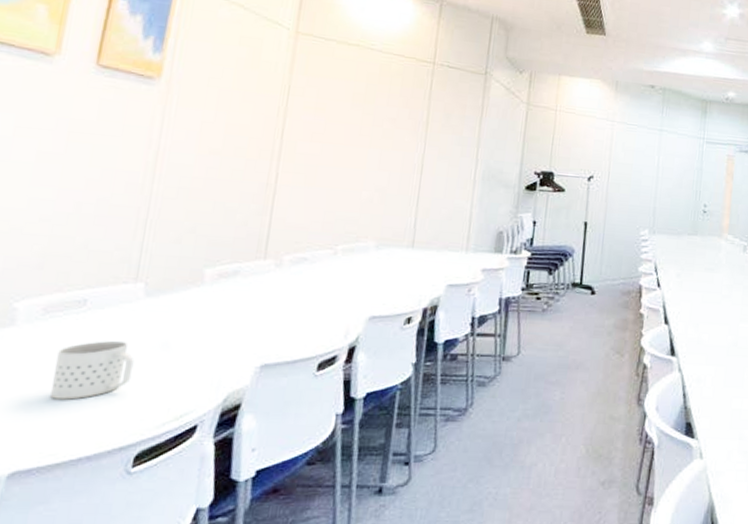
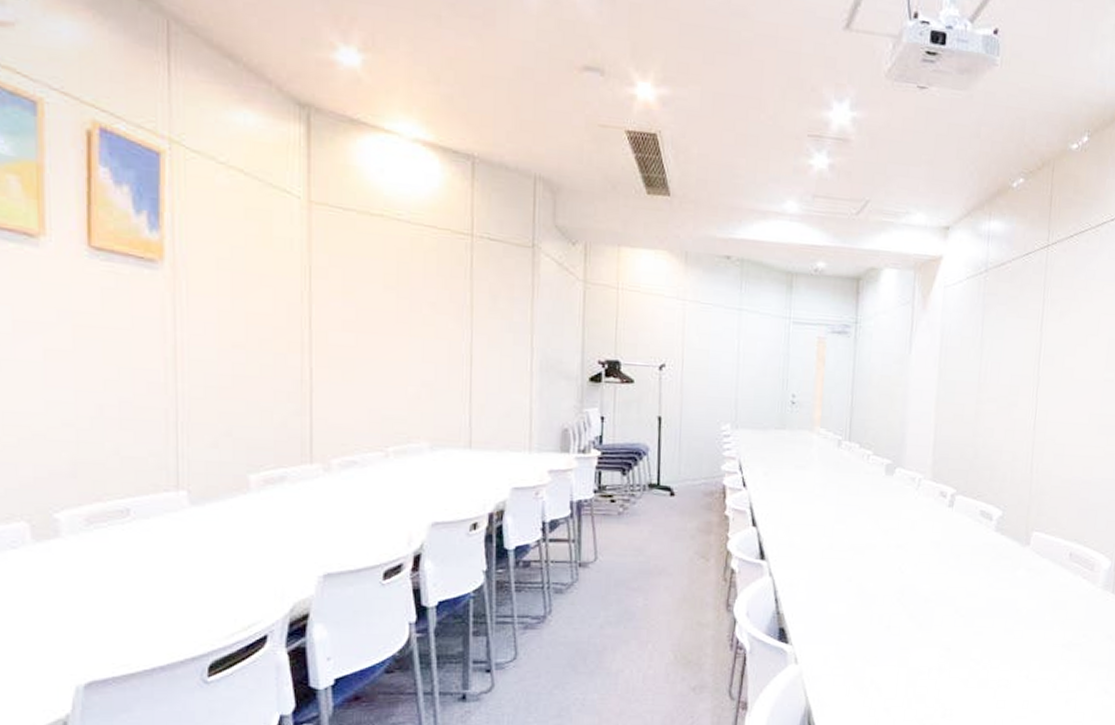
mug: present [50,340,134,400] -> none [110,551,191,611]

